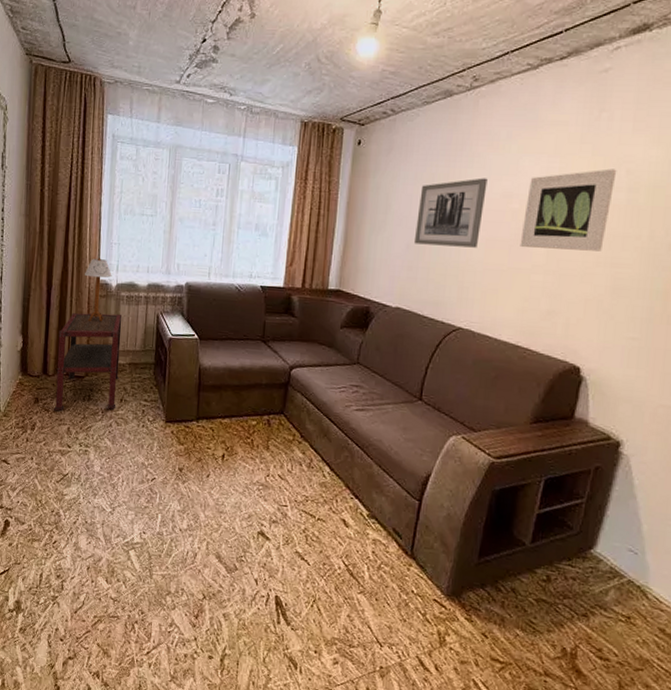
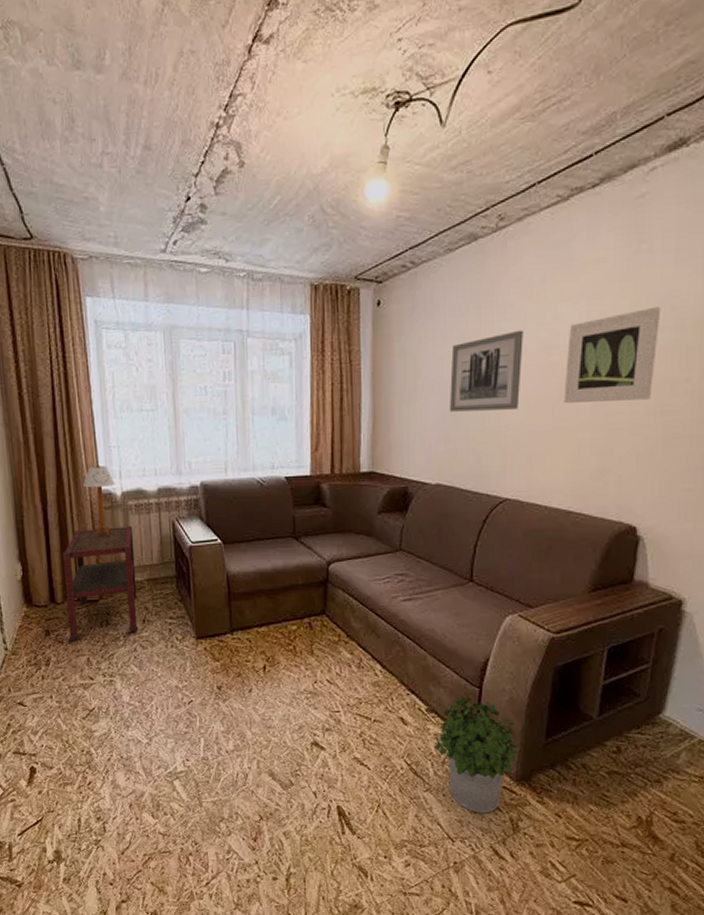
potted plant: none [372,506,450,624] -> present [435,695,517,814]

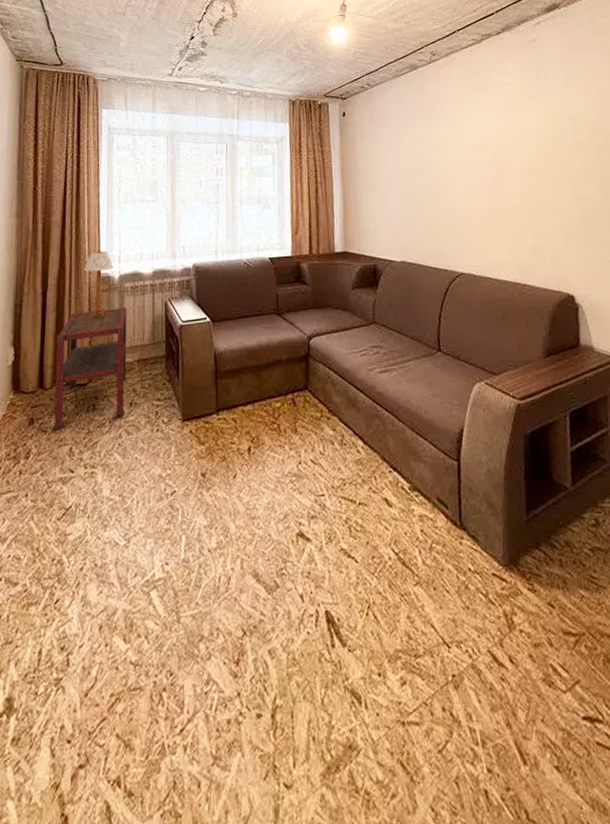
potted plant: present [435,695,517,814] -> none [421,470,502,609]
wall art: present [449,330,523,412] -> none [404,134,463,199]
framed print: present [563,306,661,404] -> none [494,117,566,192]

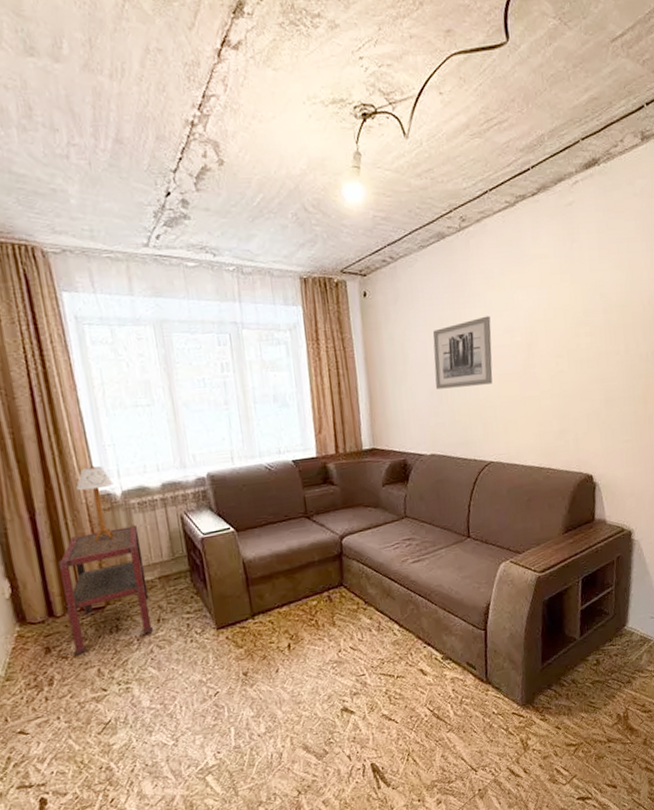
wall art: none [404,134,463,199] -> present [432,316,493,390]

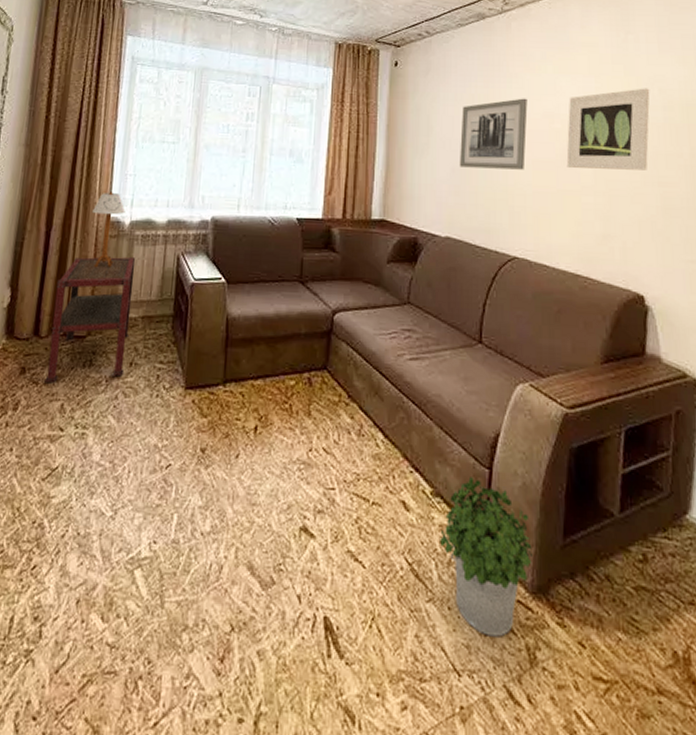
potted plant: none [452,639,521,741] -> present [440,477,532,637]
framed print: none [526,294,593,377] -> present [566,88,650,170]

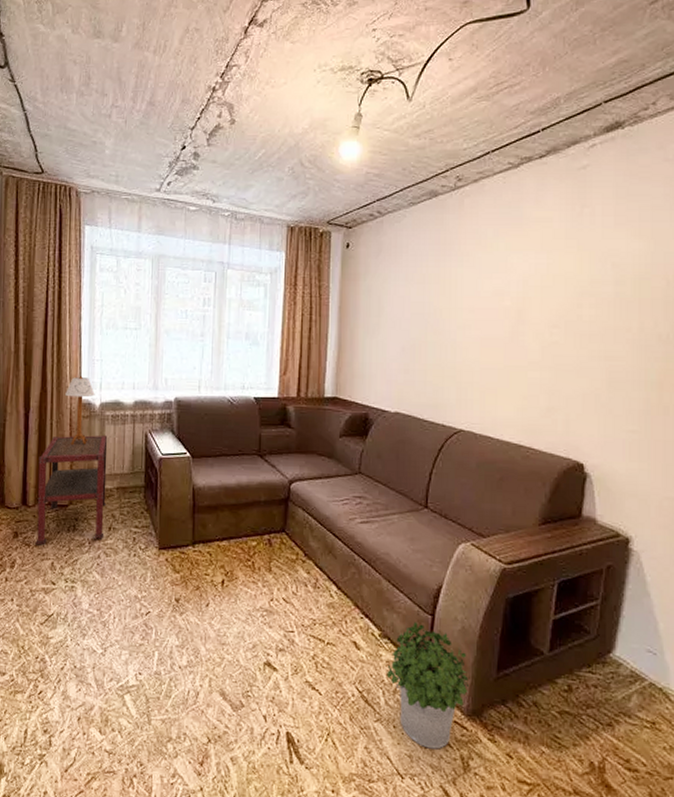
wall art: present [459,98,528,170] -> none [408,276,478,347]
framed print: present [566,88,650,170] -> none [514,263,603,345]

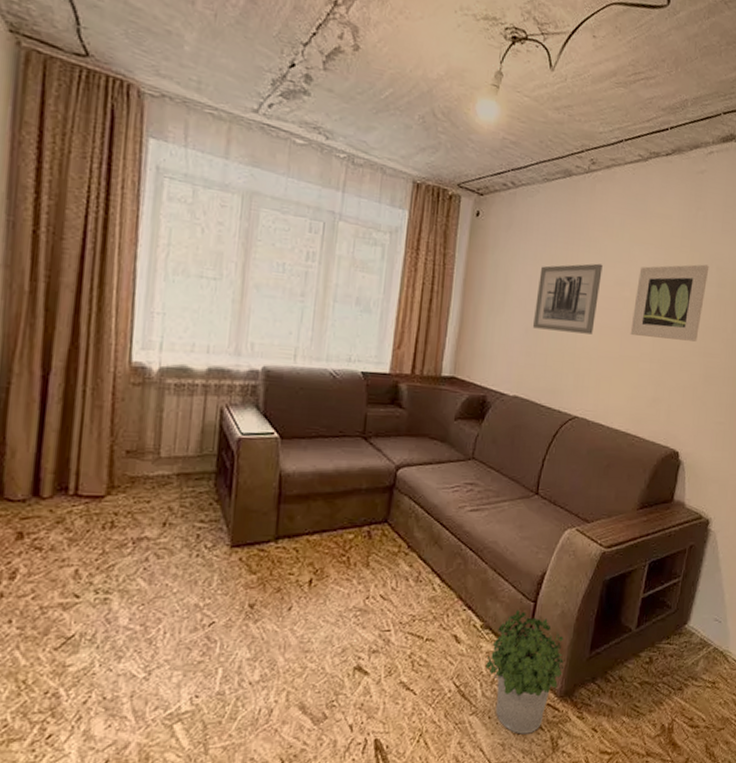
side table: present [35,435,108,545] -> none [51,407,168,548]
table lamp: present [65,376,95,446] -> none [108,331,152,420]
wall art: none [408,276,478,347] -> present [532,263,603,335]
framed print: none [514,263,603,345] -> present [630,264,710,342]

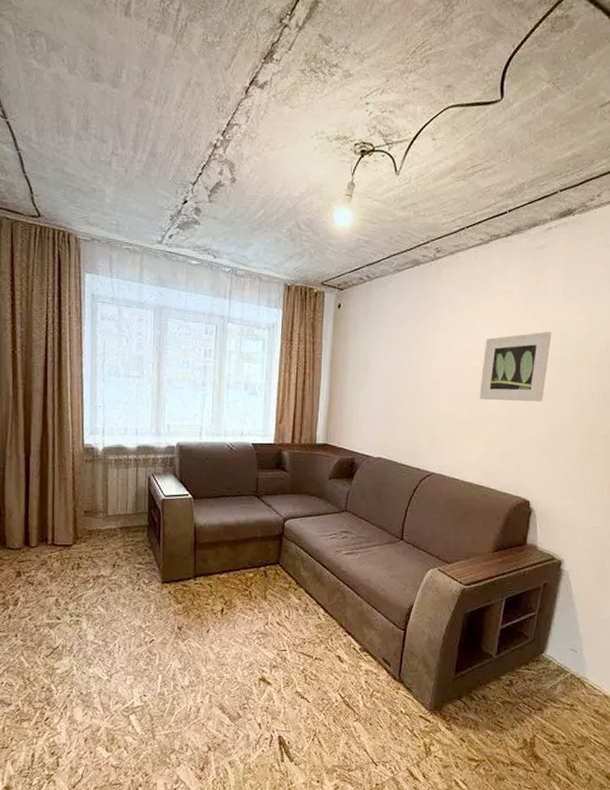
potted plant: present [486,610,564,734] -> none [365,637,432,740]
wall art: present [532,263,603,335] -> none [391,339,451,401]

